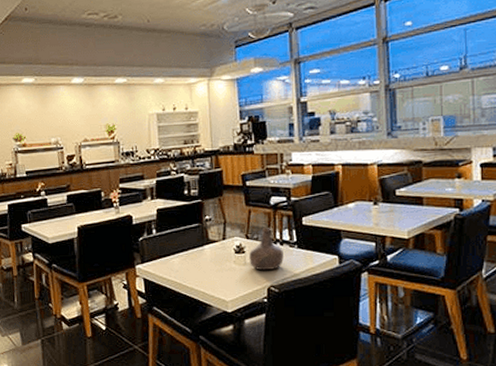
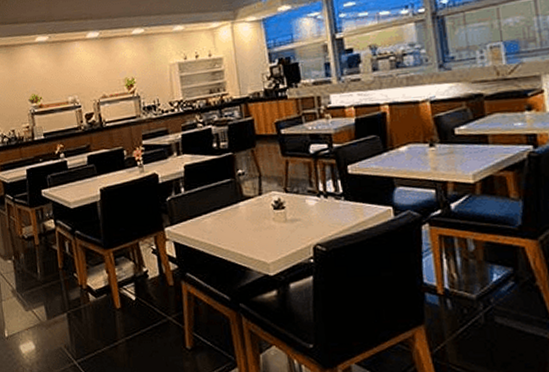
bottle: present [249,228,284,271] -> none [290,179,329,227]

